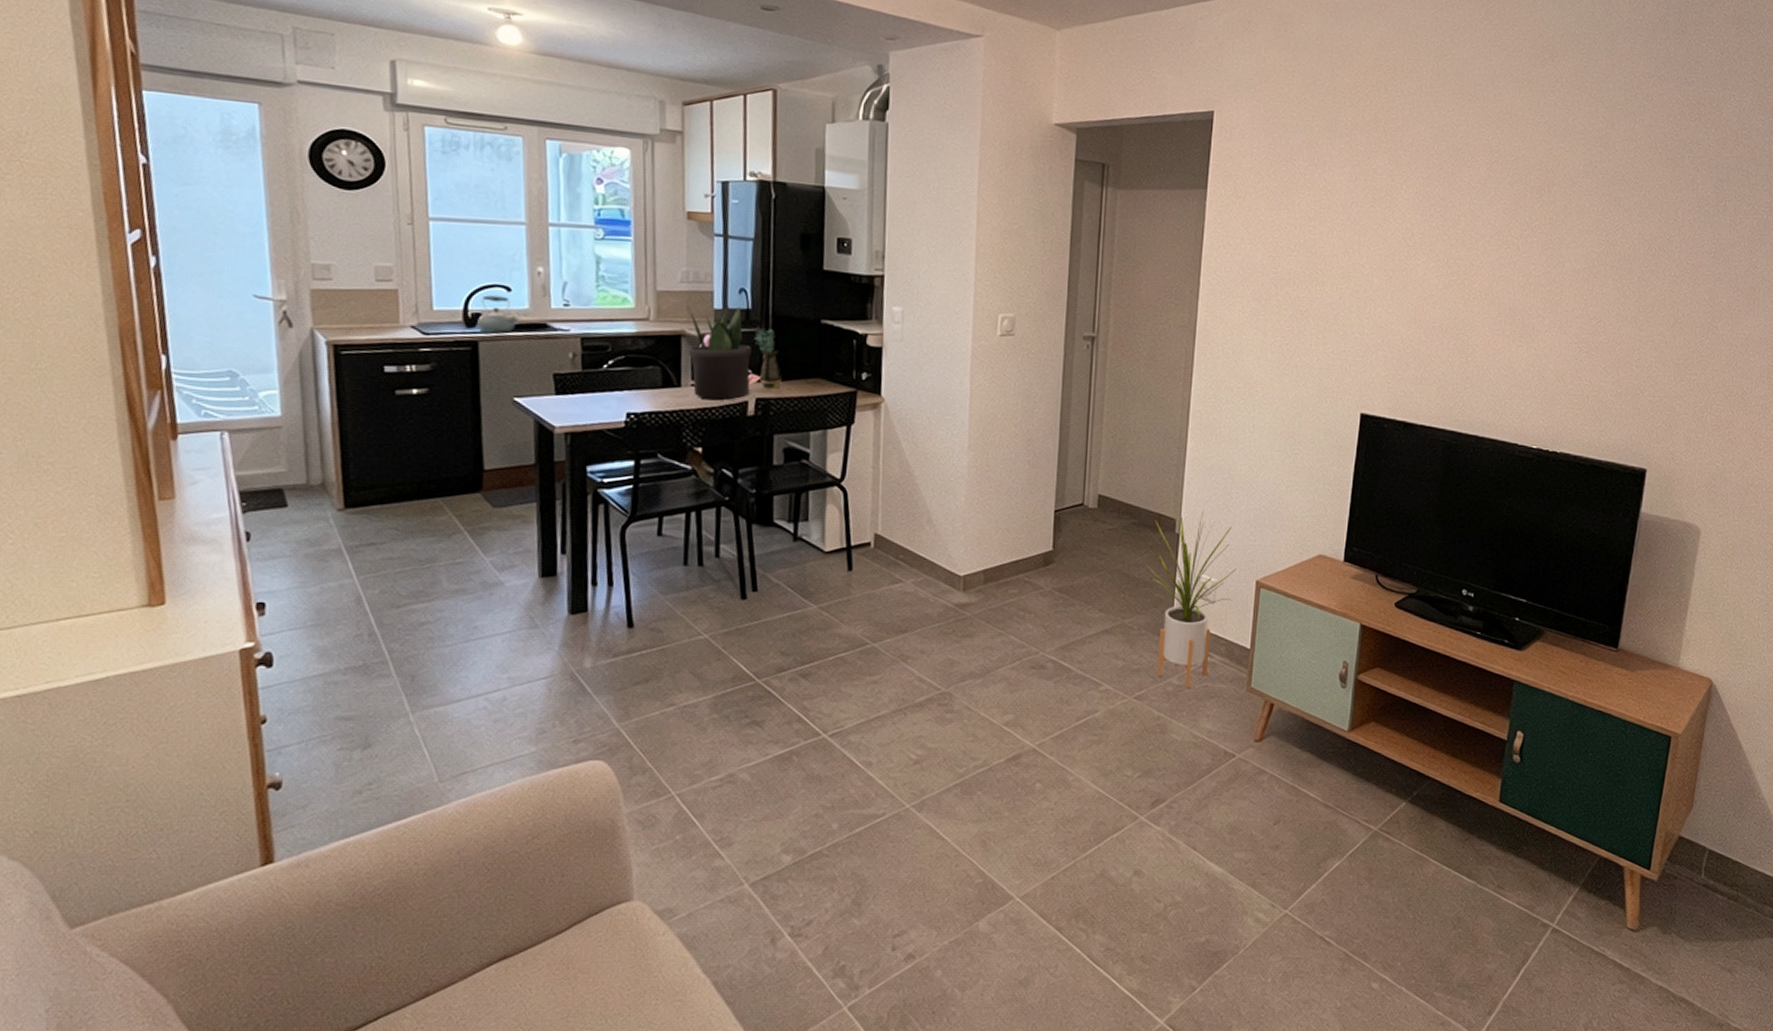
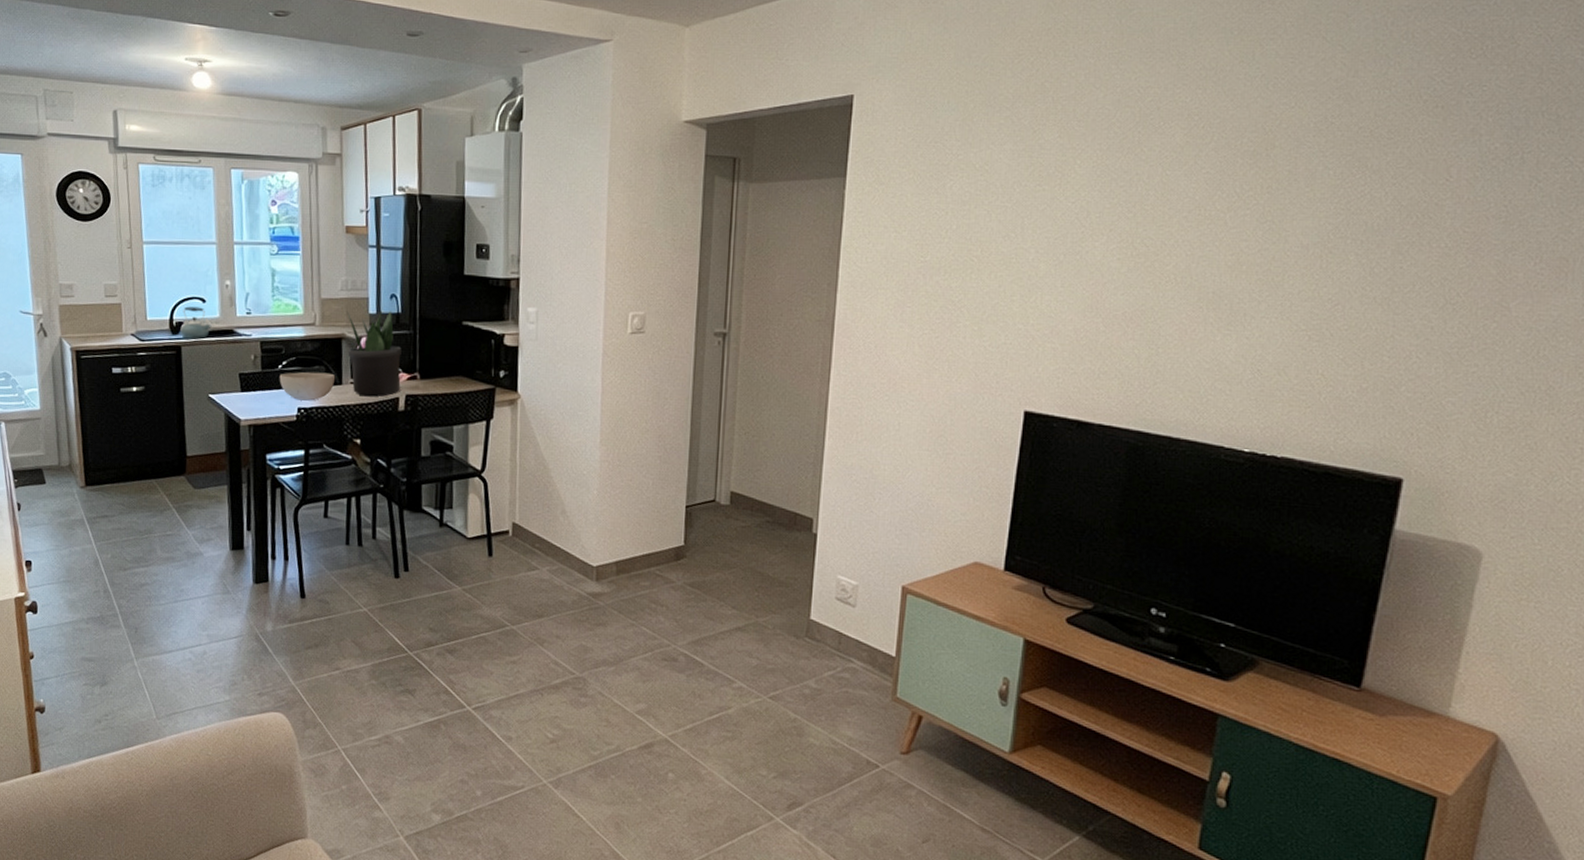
bowl: none [604,372,673,405] -> present [279,372,336,401]
vase: present [754,327,783,390] -> none [404,329,429,387]
house plant: present [1145,510,1236,689] -> none [780,510,879,693]

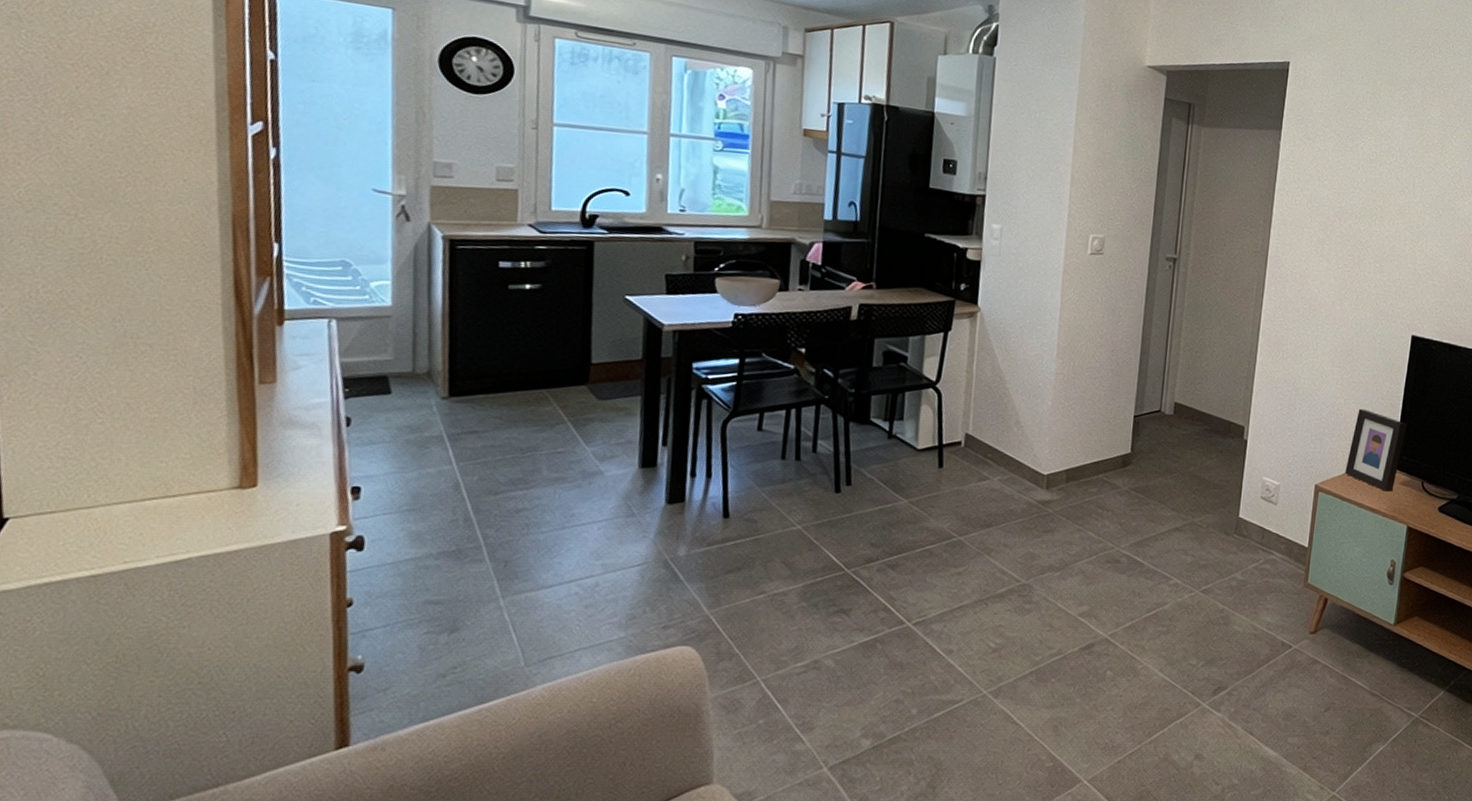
kettle: present [180,306,213,341] -> none [594,198,637,236]
planter: present [346,310,402,397] -> none [797,215,858,305]
picture frame: none [940,499,1020,597] -> present [1345,408,1407,492]

